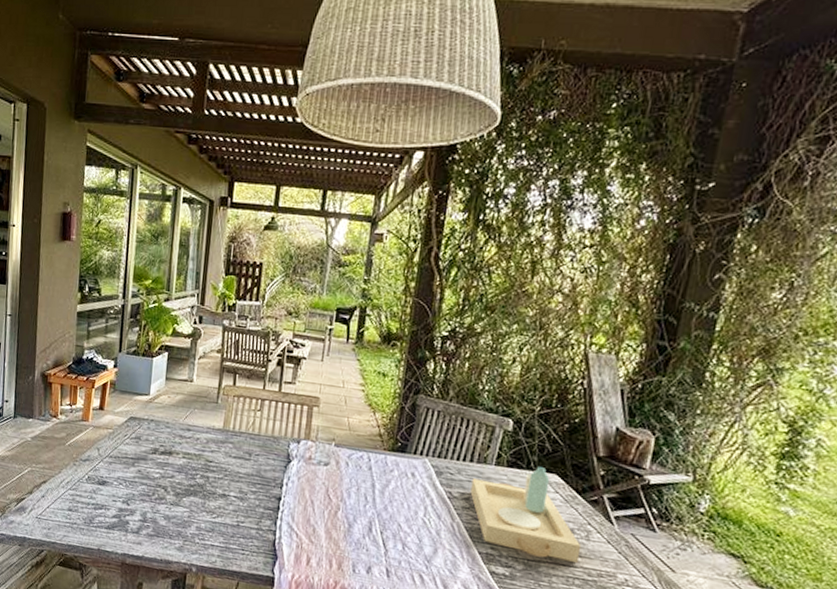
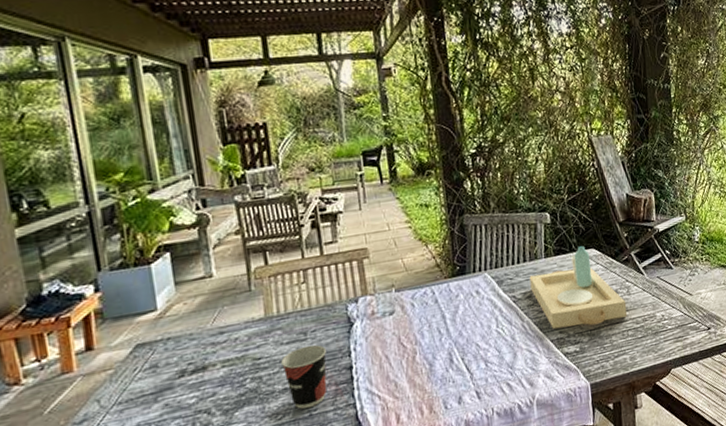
cup: none [226,465,263,519] -> present [281,345,327,409]

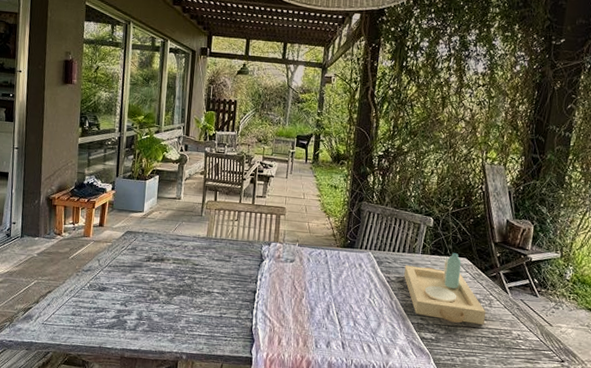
cup: present [281,345,327,409] -> none [210,266,241,311]

